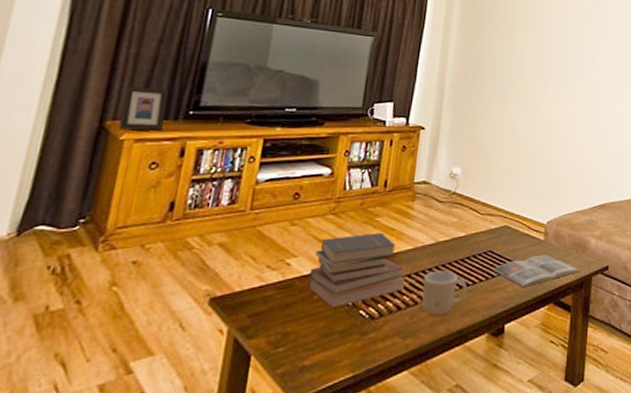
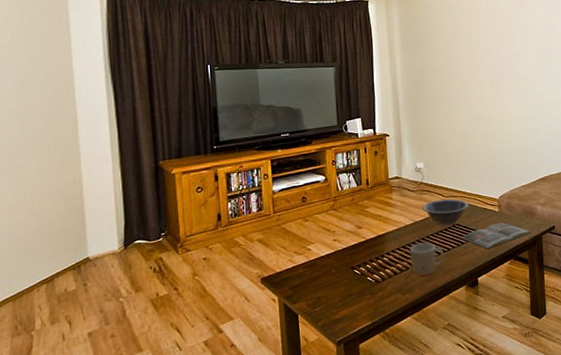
picture frame: present [118,86,169,131] -> none [165,132,199,167]
books: present [308,232,406,308] -> none [326,219,397,277]
decorative bowl: none [449,217,509,252] -> present [422,199,469,227]

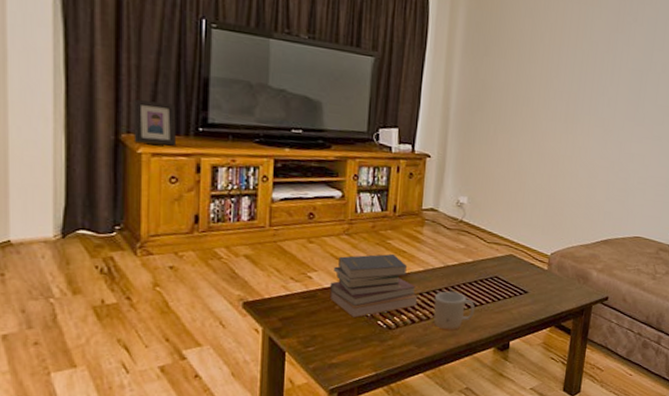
picture frame: none [165,132,199,167] -> present [132,99,177,146]
books: none [326,219,397,277] -> present [329,253,418,318]
decorative bowl: present [422,199,469,227] -> none [457,244,515,278]
magazine: present [462,222,532,250] -> none [499,283,581,311]

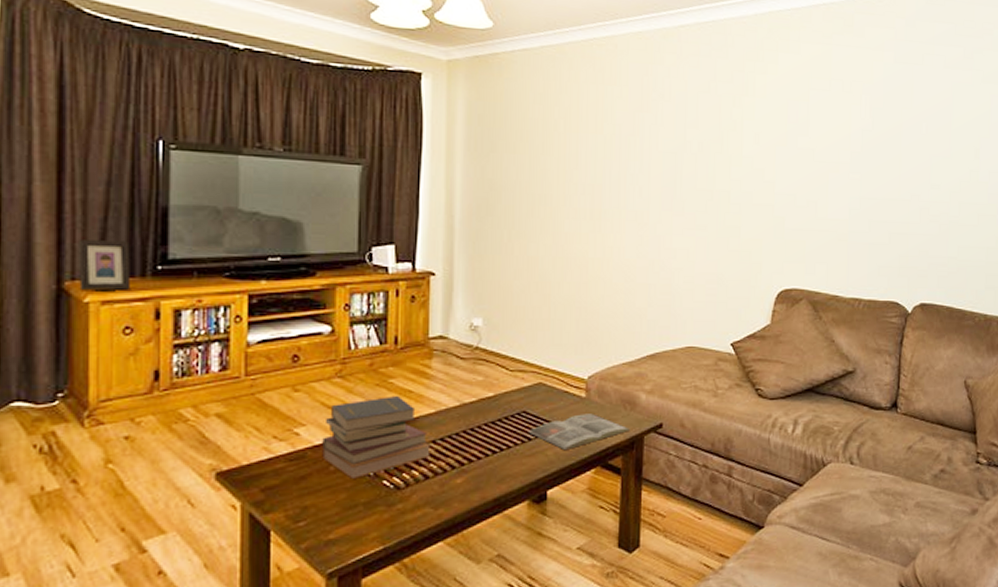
mug: present [433,291,475,330] -> none [450,435,500,484]
magazine: none [499,283,581,311] -> present [529,414,630,451]

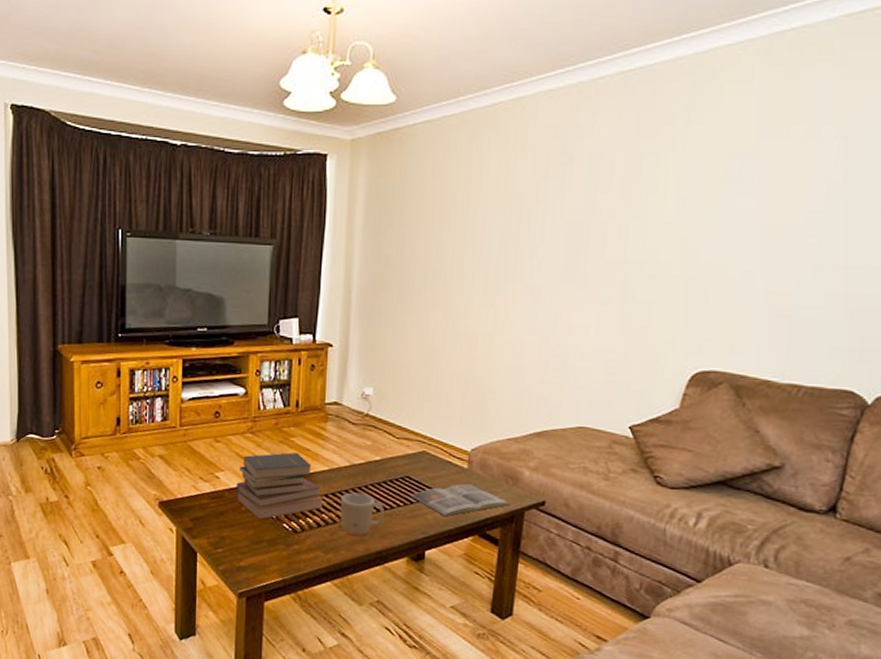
picture frame: present [77,240,131,291] -> none [66,312,101,353]
mug: none [450,435,500,484] -> present [340,492,384,536]

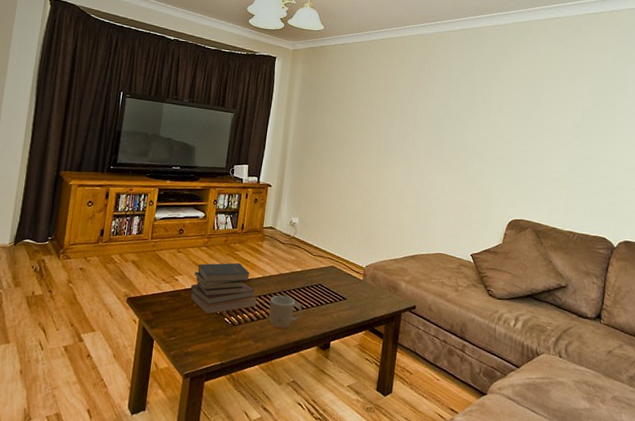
magazine: present [411,484,511,517] -> none [322,291,392,316]

